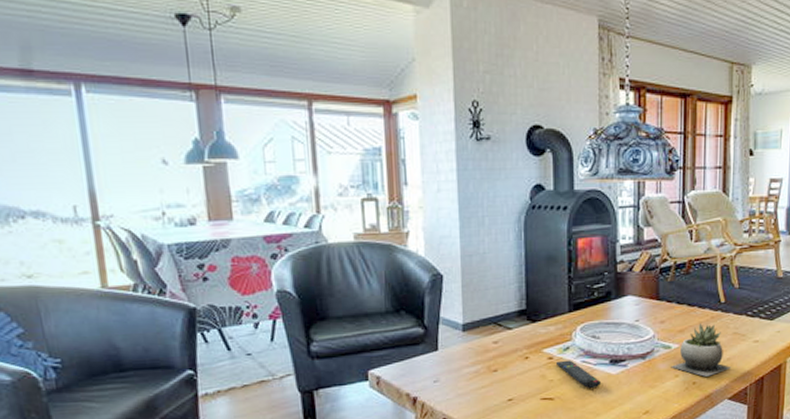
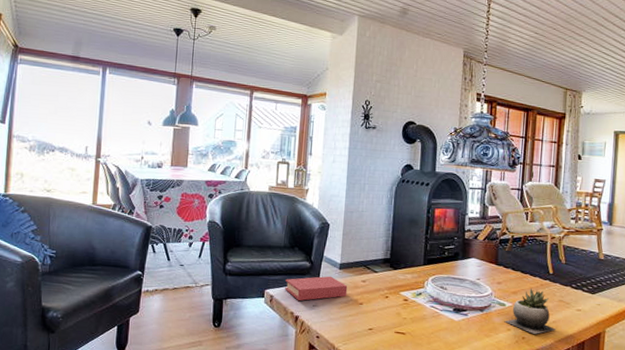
book: none [394,341,476,378] -> present [285,276,348,301]
remote control: present [555,360,601,388] -> none [409,303,445,330]

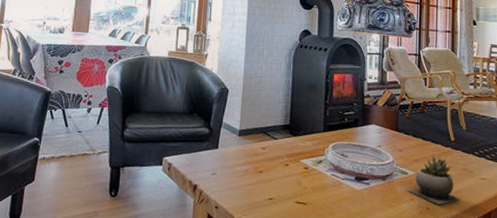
book: present [285,276,348,301] -> none [183,143,247,169]

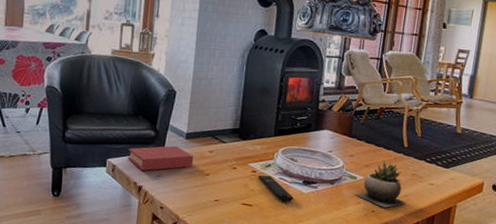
book: none [183,143,247,169] -> present [128,145,194,171]
remote control: none [310,171,347,199] -> present [257,174,293,202]

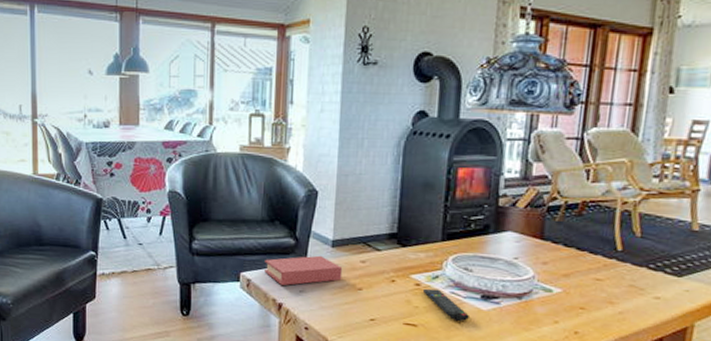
succulent plant: present [354,162,407,208] -> none [550,270,624,328]

